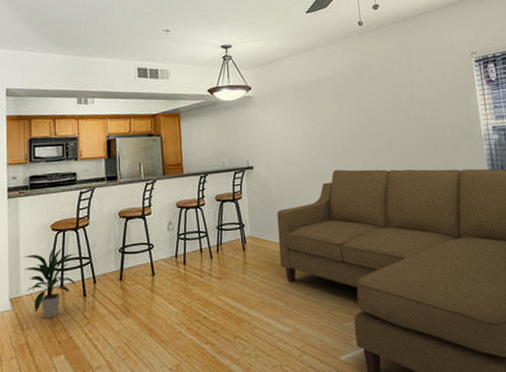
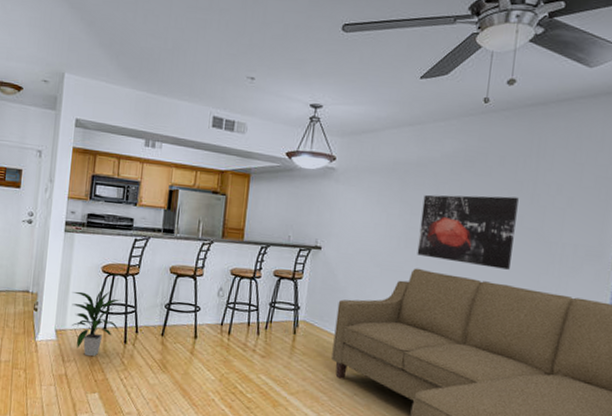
wall art: none [329,96,408,159] -> present [417,194,519,270]

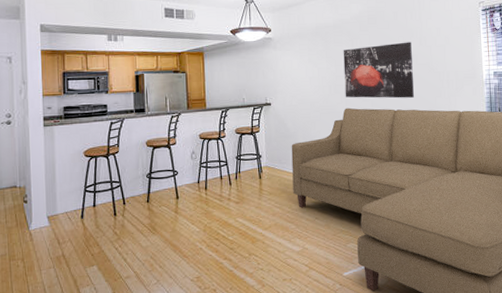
indoor plant: present [71,288,120,357] -> none [58,170,108,235]

